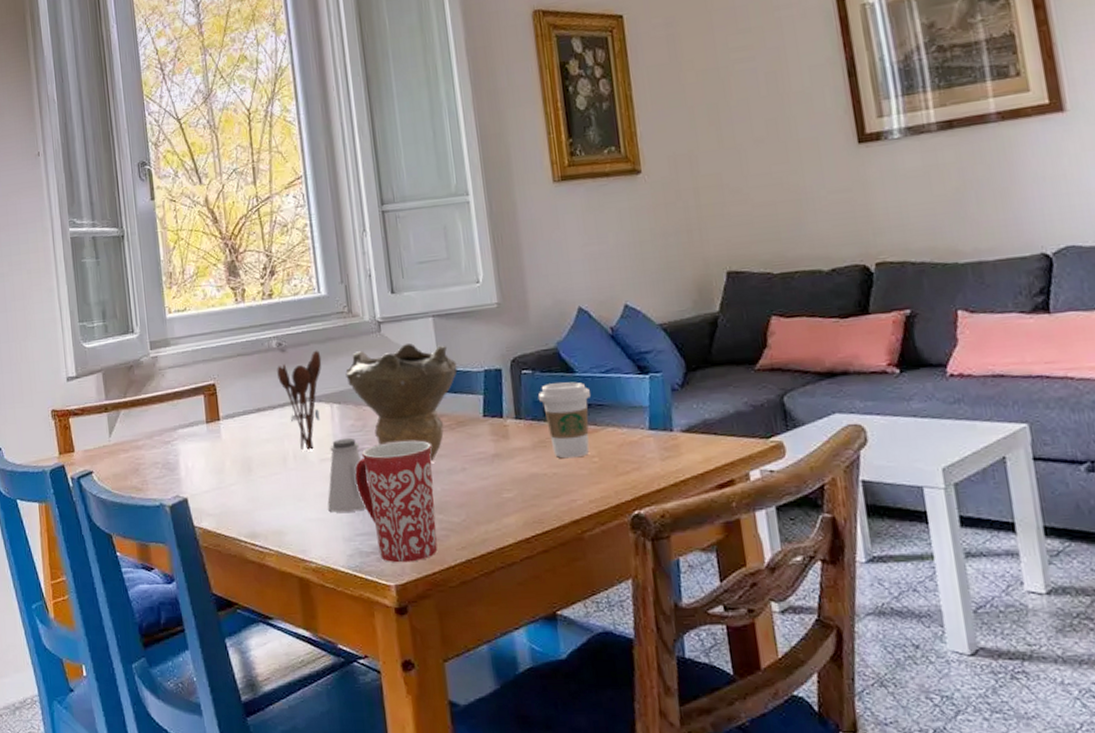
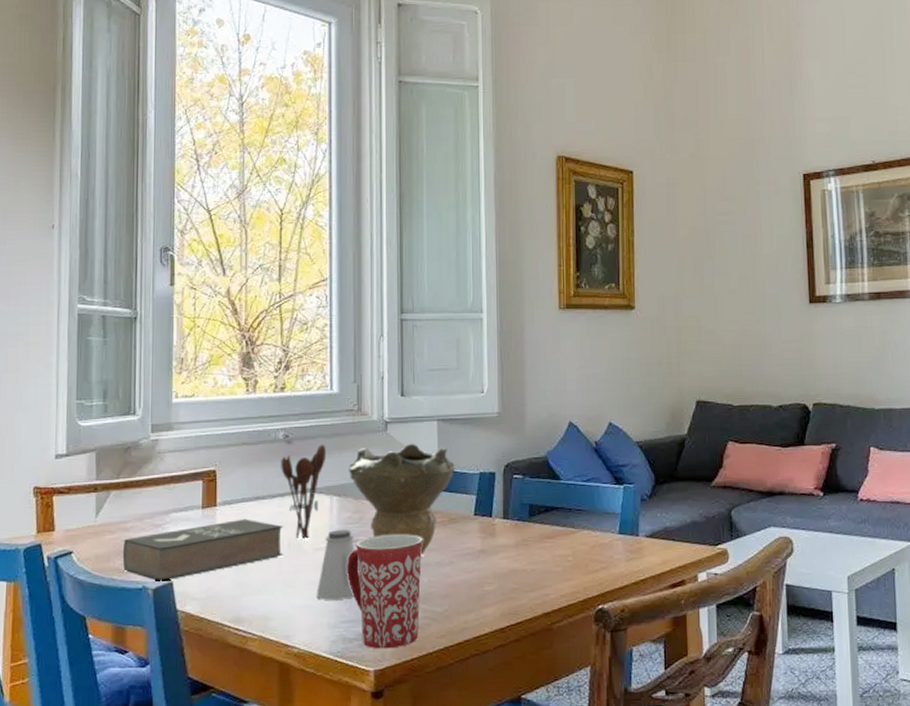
book: none [137,431,291,498] -> present [122,518,284,581]
coffee cup: present [538,382,590,459] -> none [526,488,571,557]

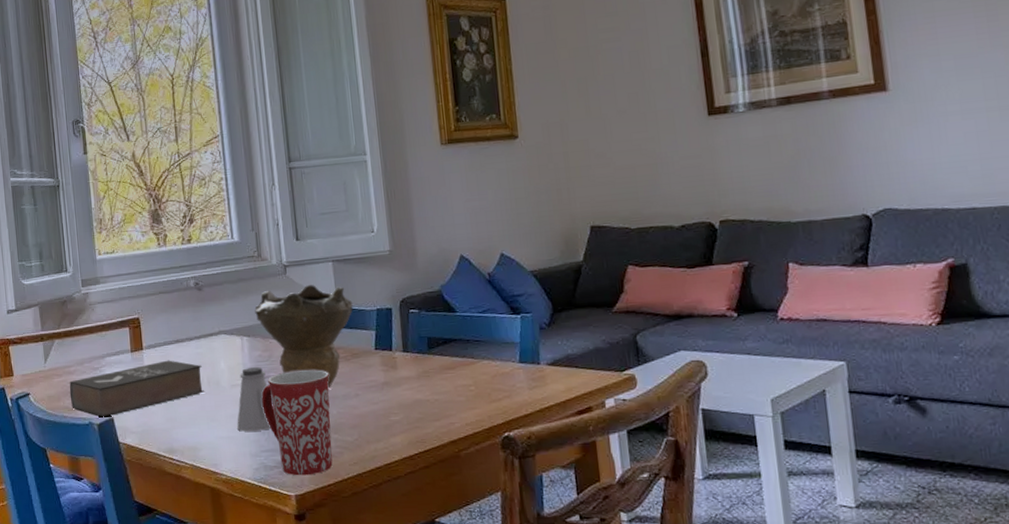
utensil holder: present [281,444,327,539] -> none [194,289,234,377]

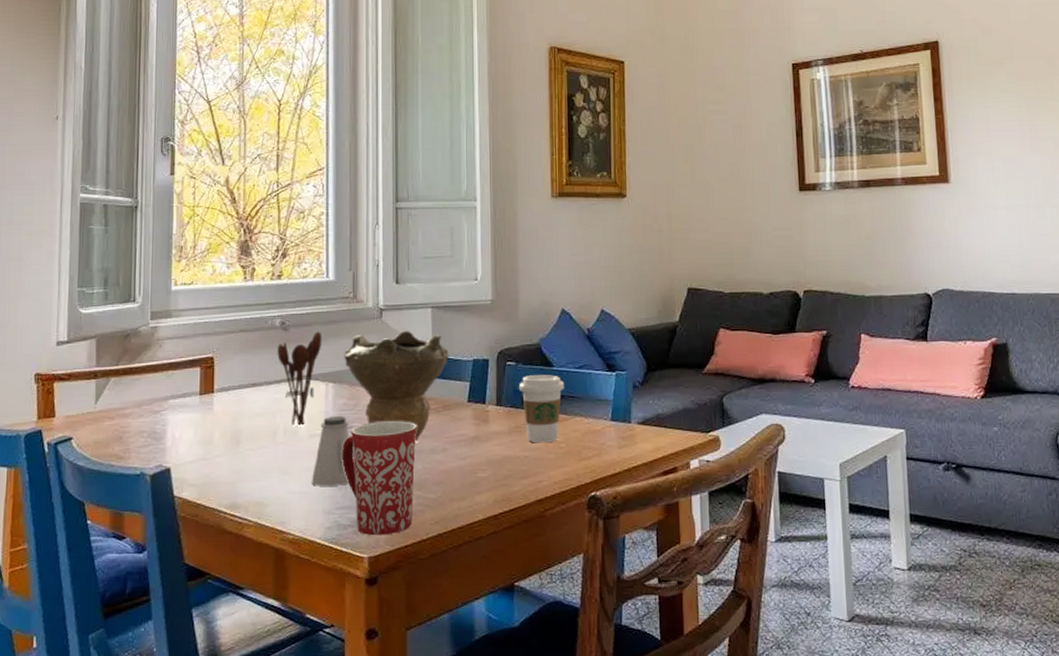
book: present [69,360,205,418] -> none [121,405,280,467]
utensil holder: none [194,289,234,377] -> present [277,331,322,426]
coffee cup: none [424,320,469,387] -> present [519,375,564,443]

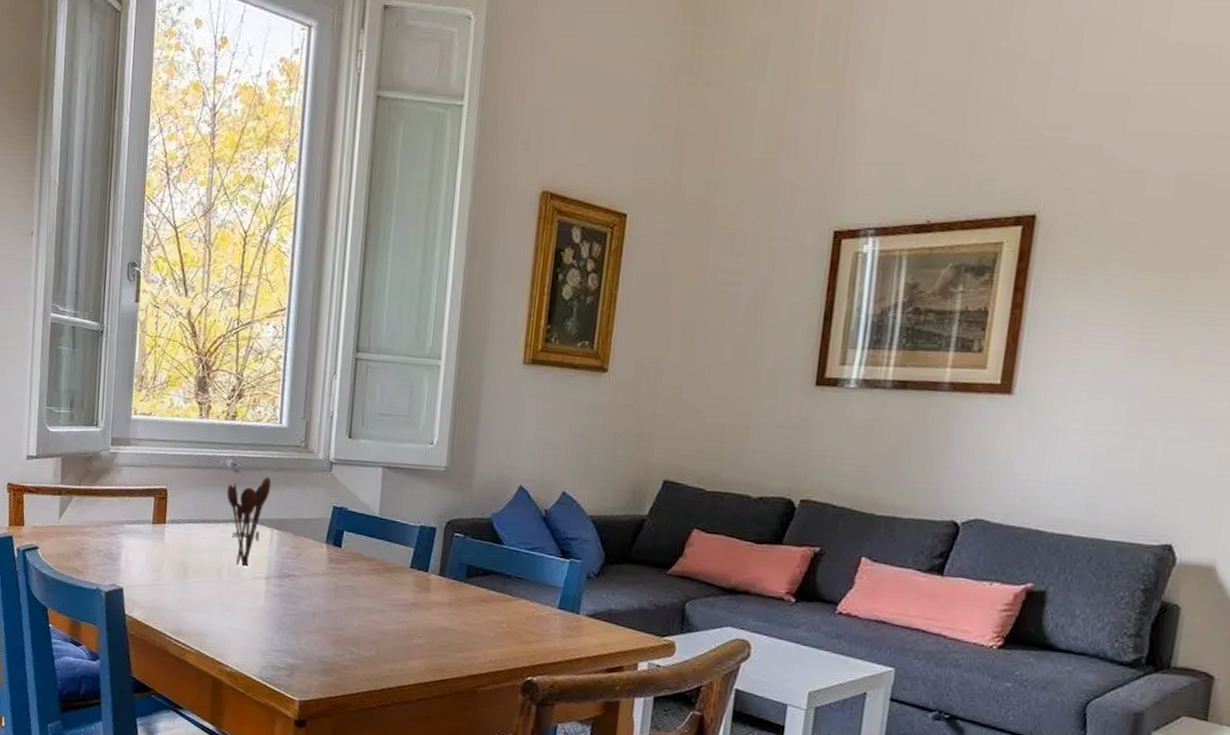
saltshaker: present [312,416,350,486] -> none [251,562,291,630]
mug: present [342,421,417,536] -> none [281,574,357,684]
decorative bowl: present [344,330,449,443] -> none [291,485,396,601]
coffee cup: present [519,375,564,443] -> none [465,549,513,621]

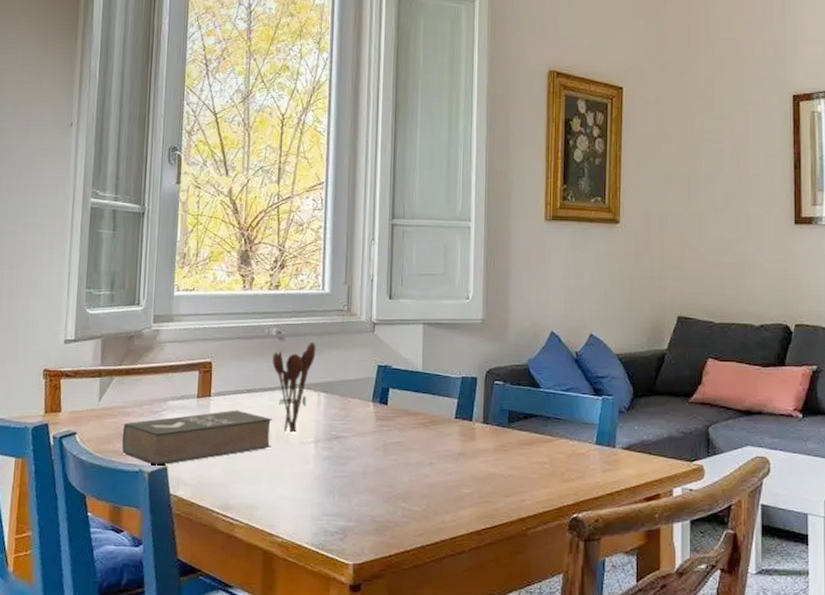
book: none [80,538,225,586] -> present [122,410,272,466]

